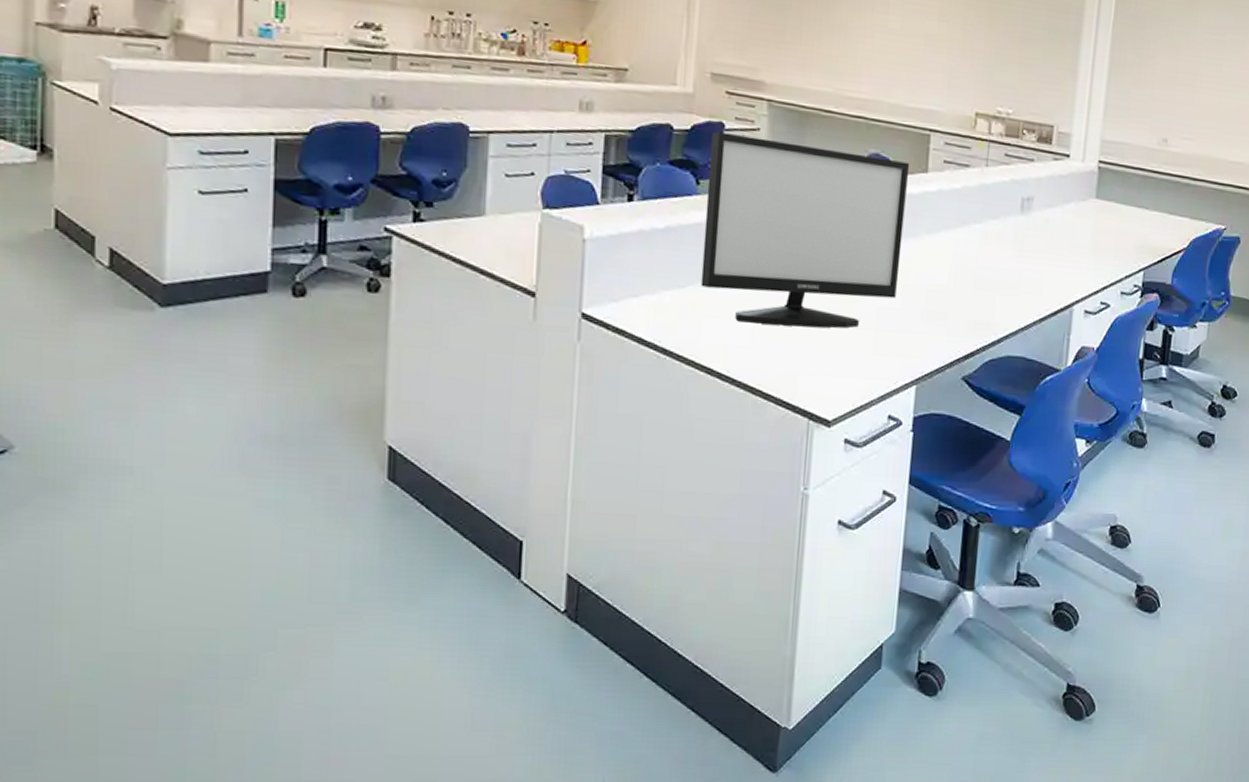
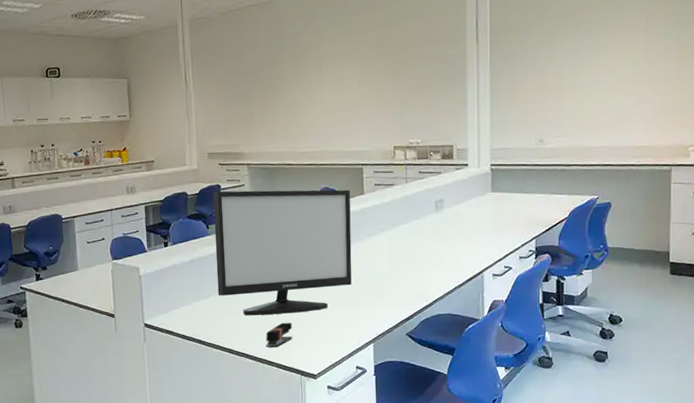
stapler: none [762,338,805,374] -> present [265,322,293,347]

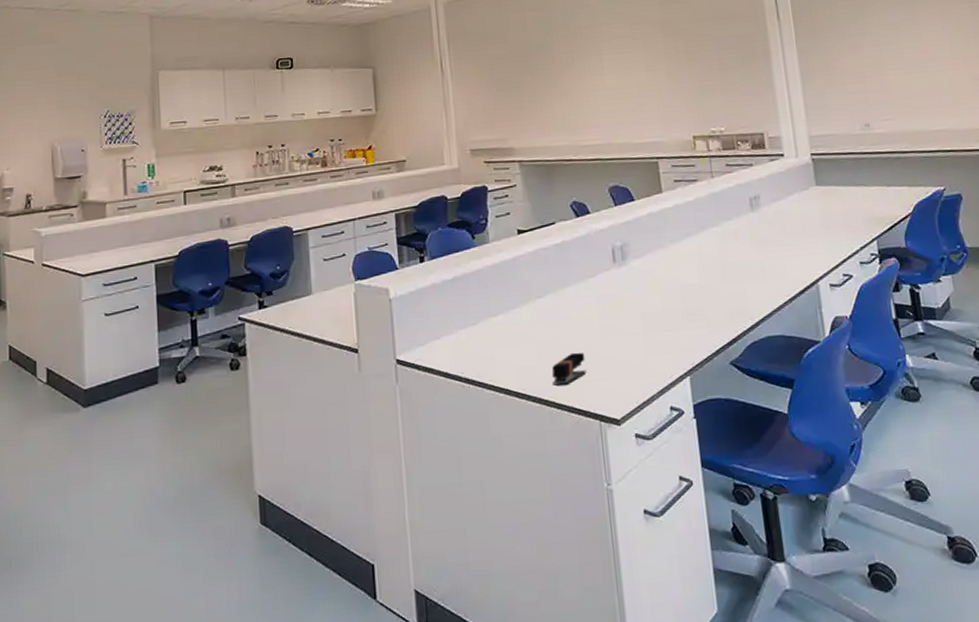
monitor: present [212,189,352,316] -> none [478,188,656,345]

